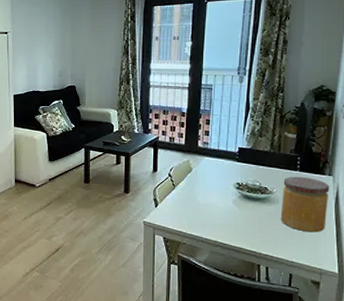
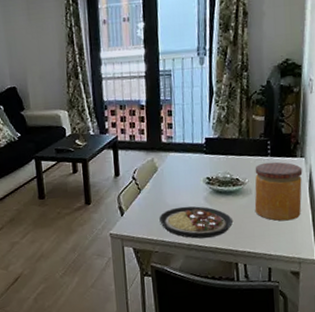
plate: none [190,206,258,238] -> present [159,206,233,239]

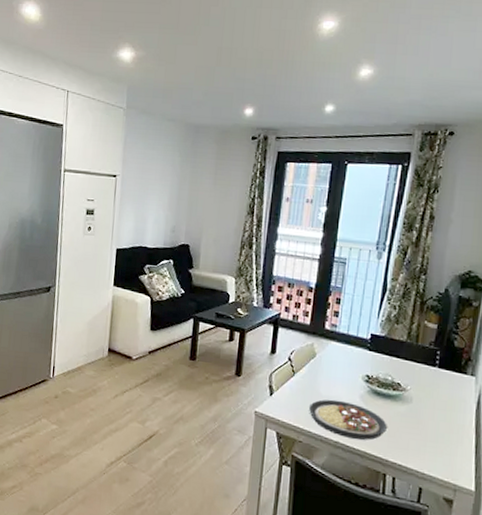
jar: present [254,161,303,221] -> none [413,372,472,441]

